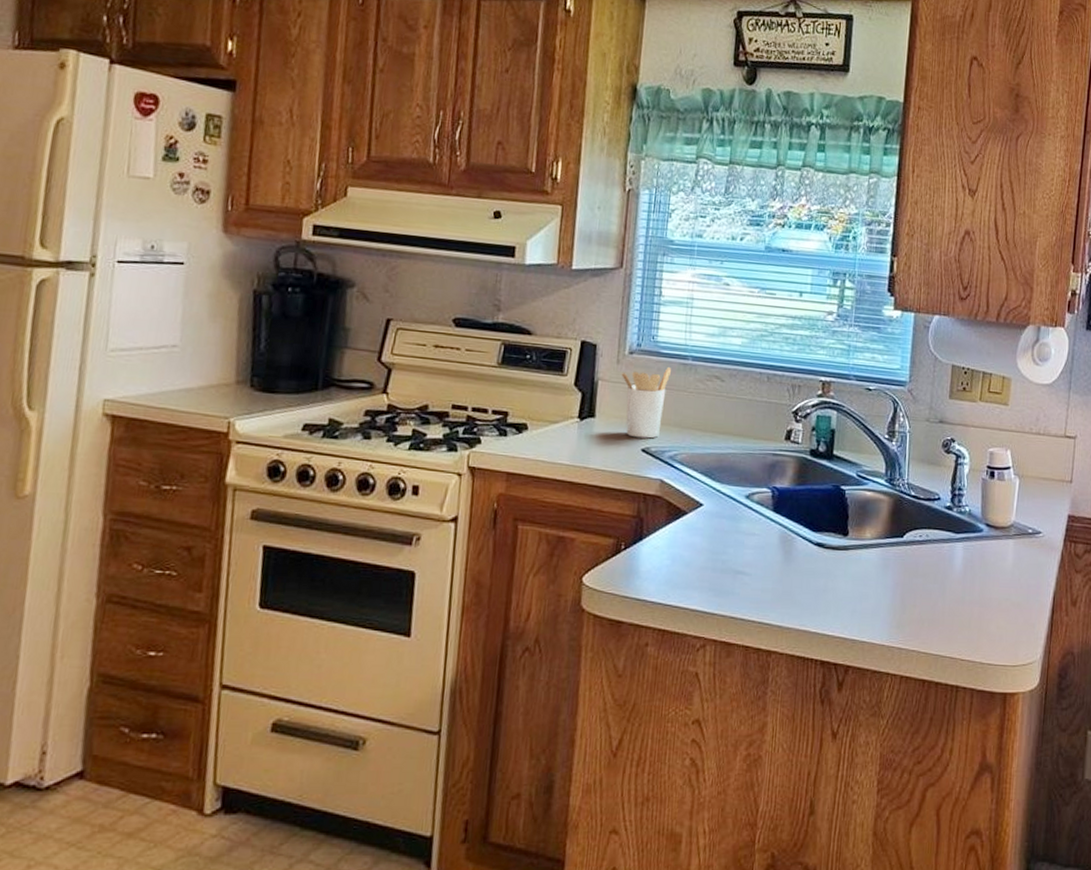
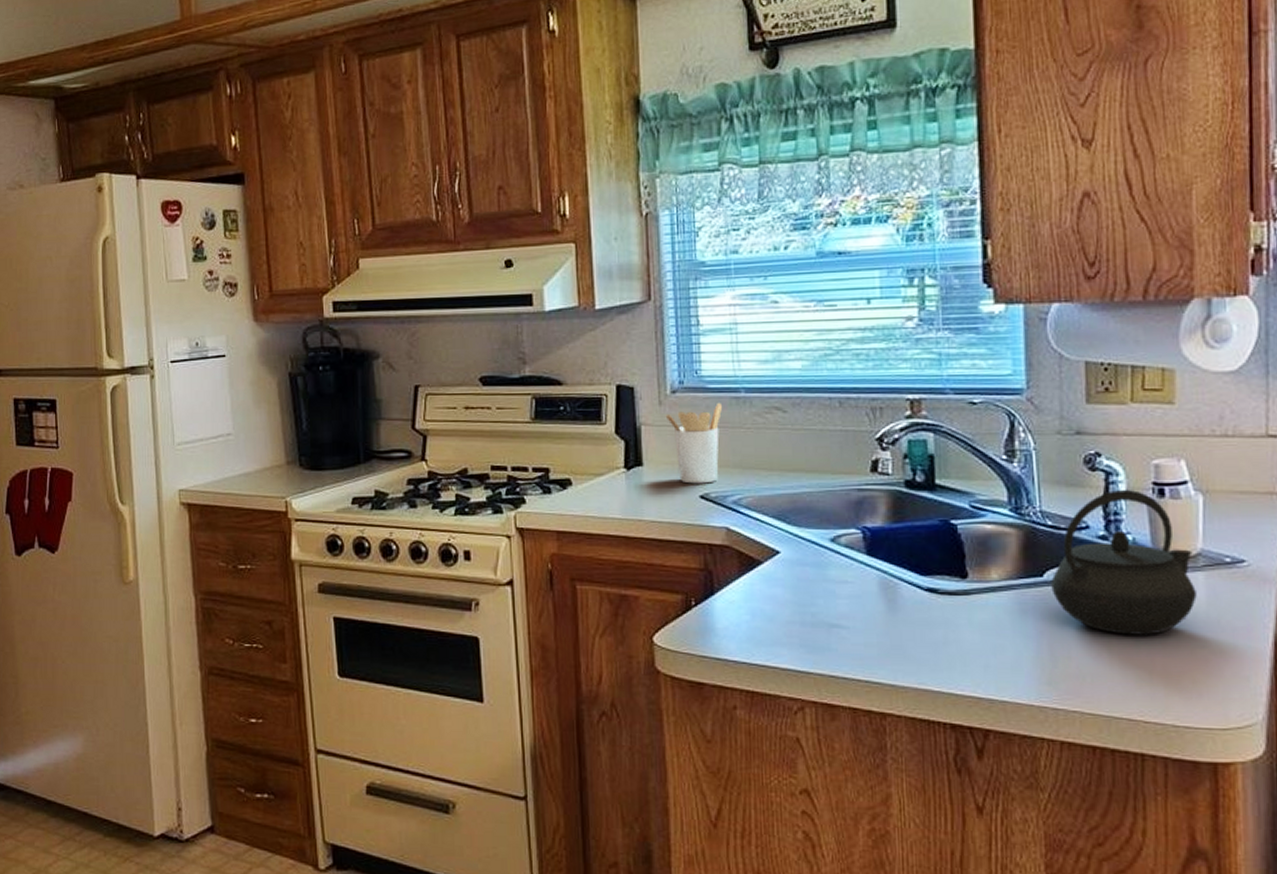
kettle: none [908,469,1008,589] -> present [1051,489,1197,635]

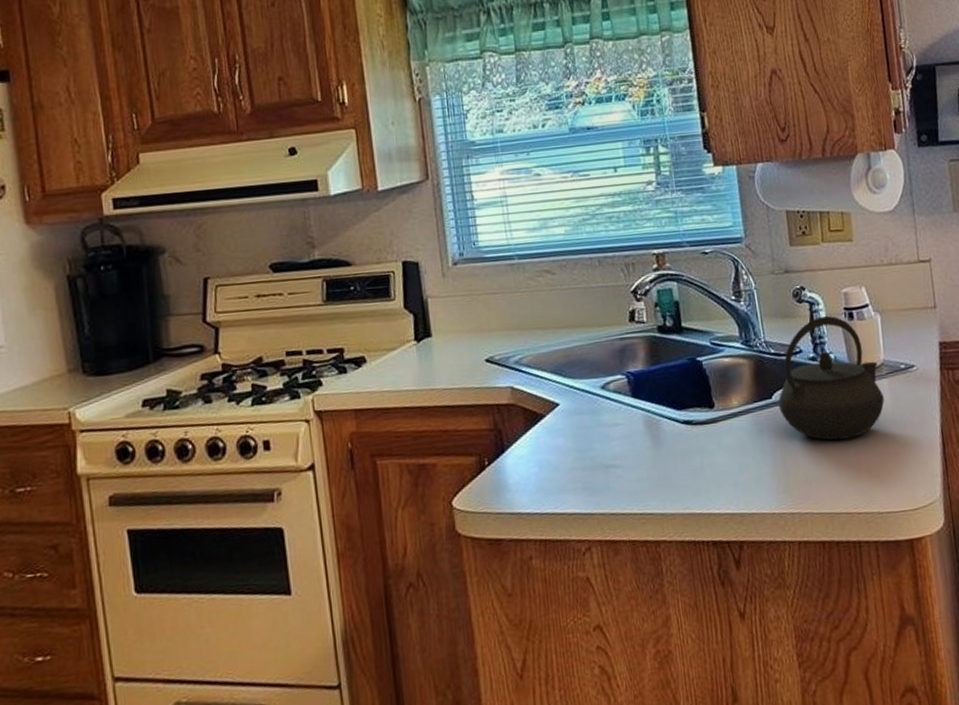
utensil holder: present [665,403,723,484] -> none [449,271,500,350]

